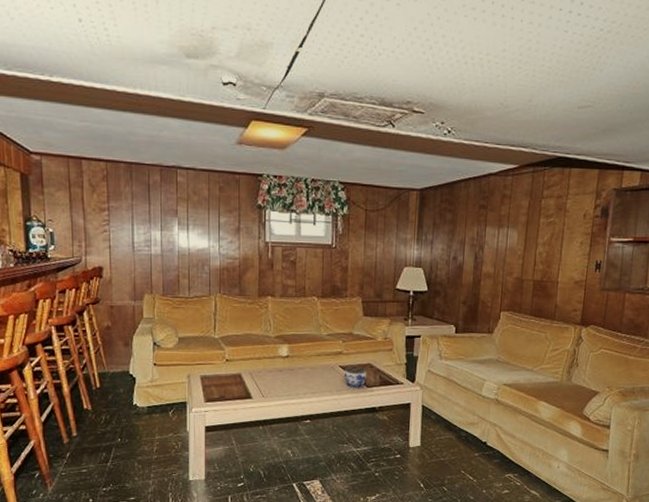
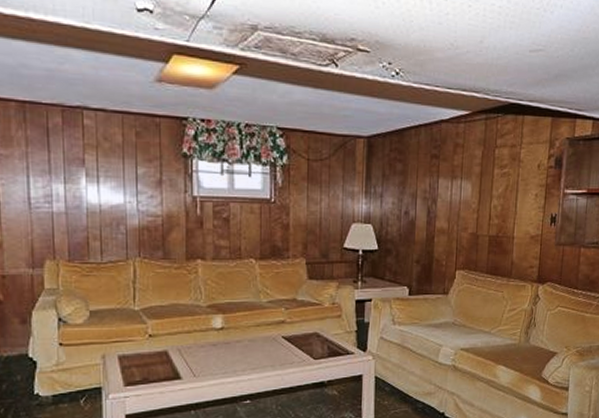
jar: present [344,366,367,387] -> none [287,335,314,360]

